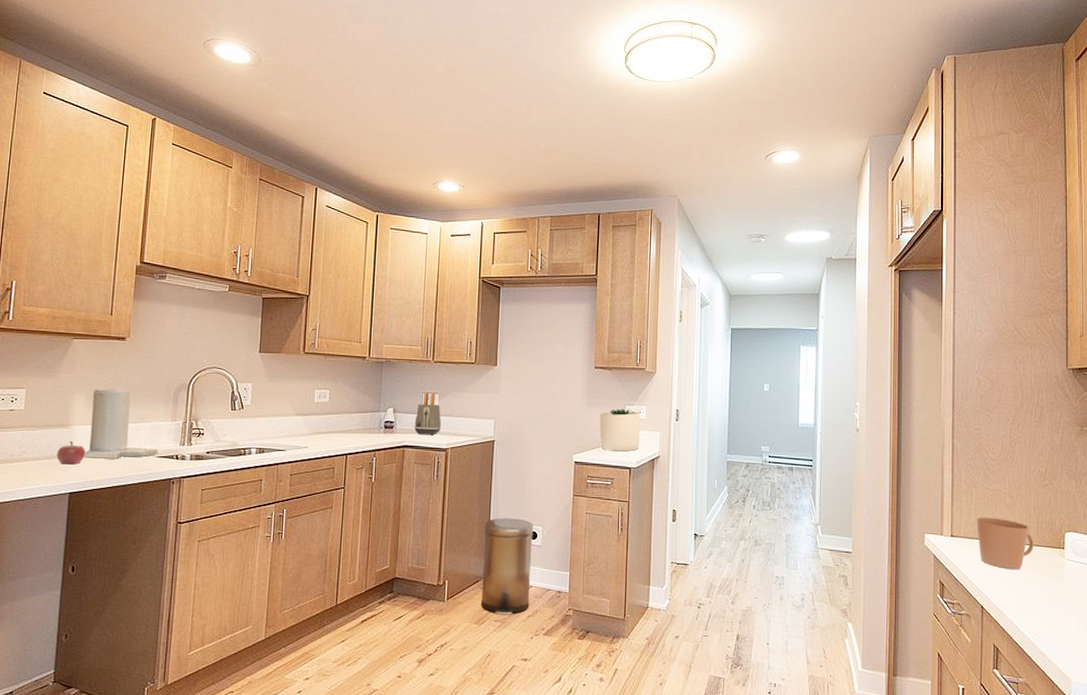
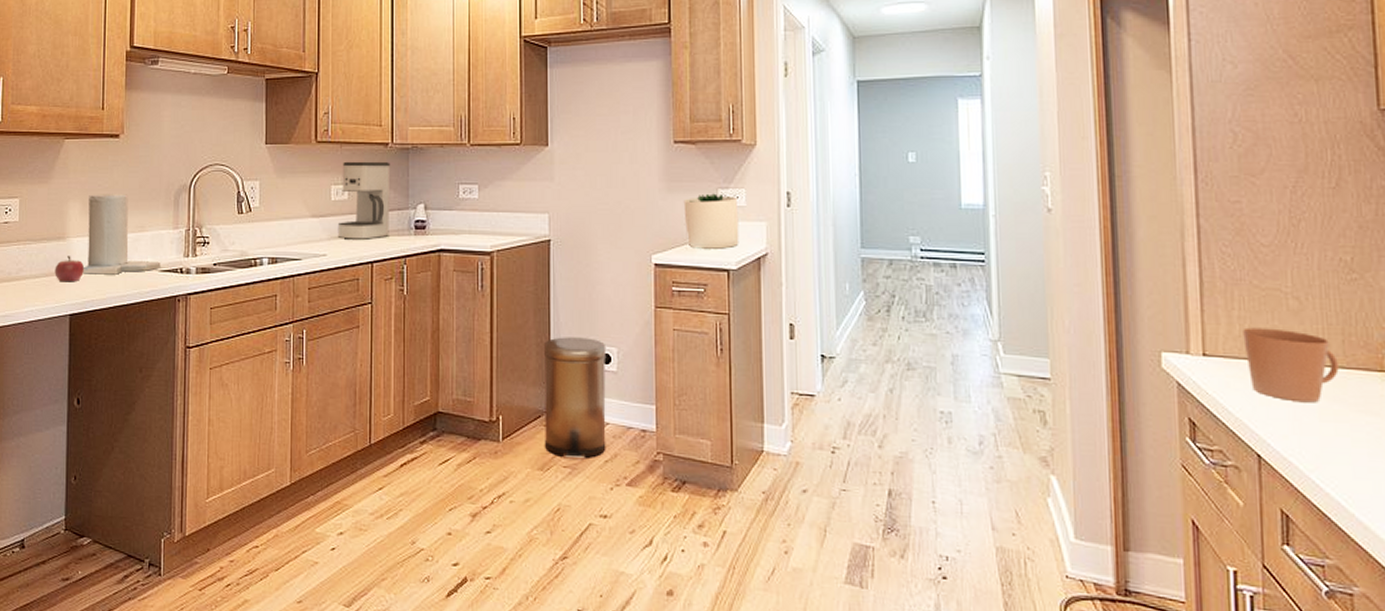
coffee maker: none [319,370,367,437] -> present [339,161,391,241]
toaster: present [414,392,442,437] -> none [451,183,484,237]

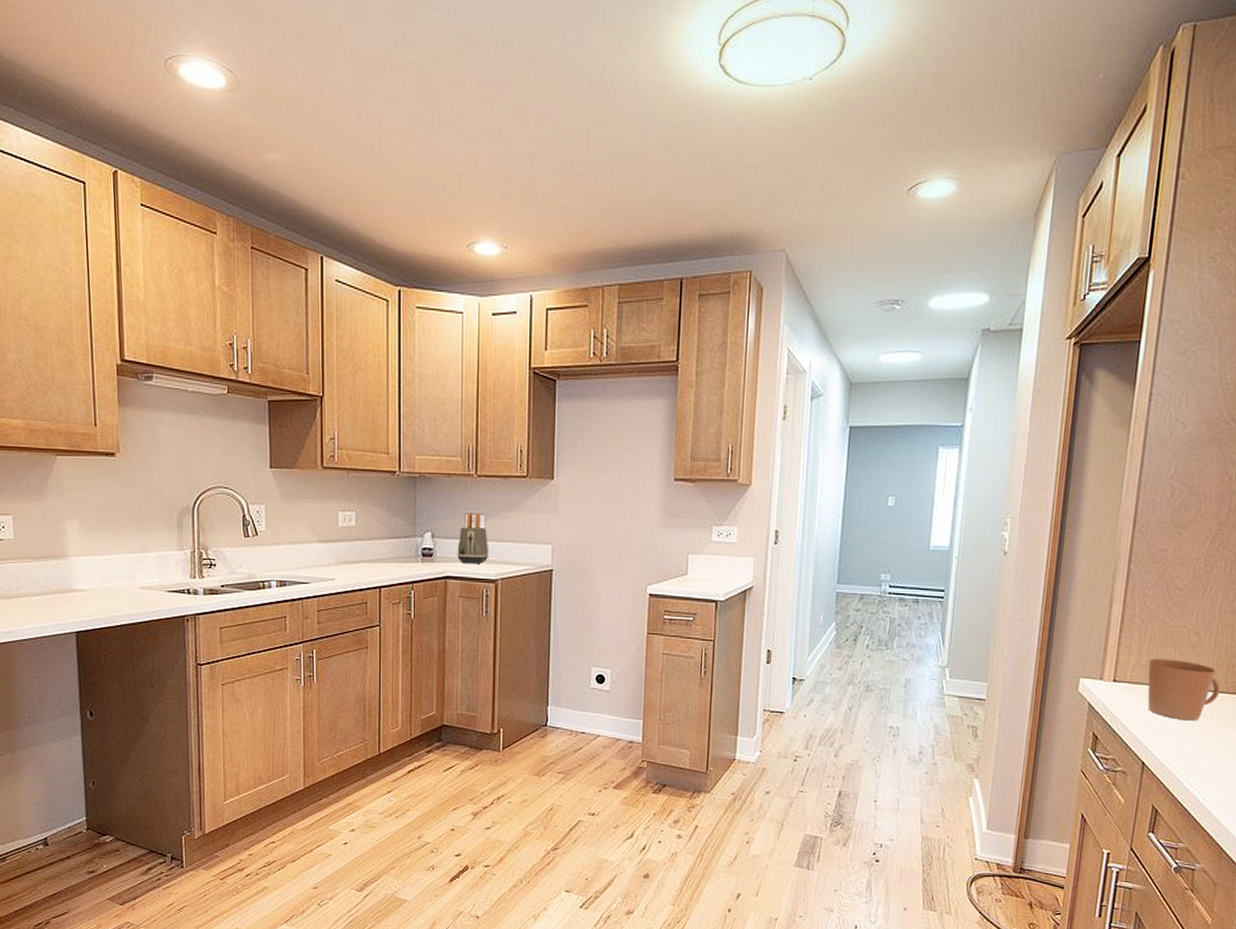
fruit: present [55,256,84,282] -> none [56,575,87,601]
paper towel: present [82,194,161,275] -> none [86,513,167,594]
coffee maker: present [339,161,391,241] -> none [347,488,398,567]
toaster: none [451,183,484,237] -> present [457,513,490,566]
pedal bin: present [543,337,607,460] -> none [542,659,601,766]
planter: present [683,193,740,249] -> none [679,529,730,582]

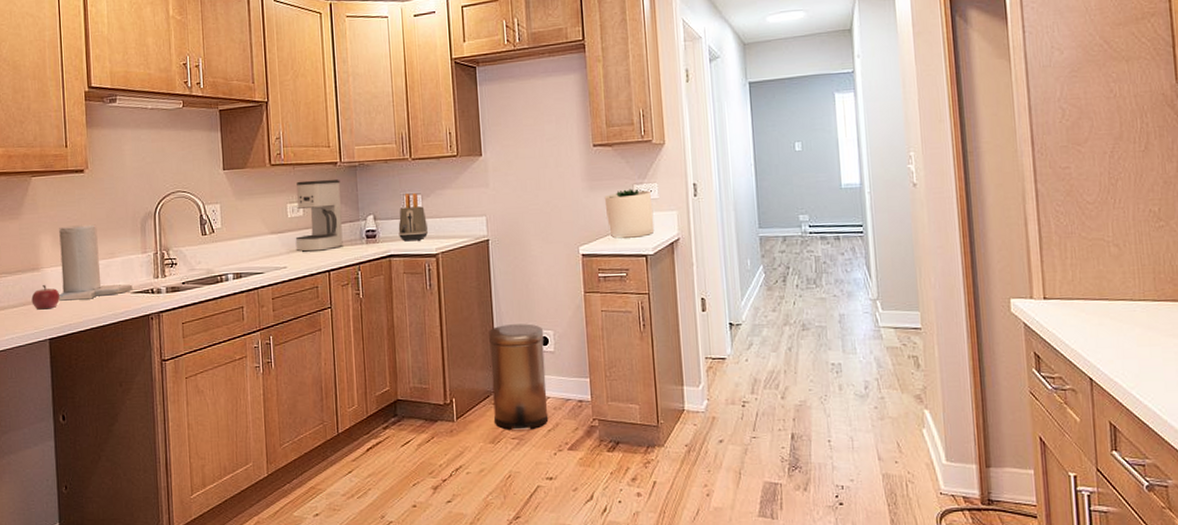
fruit: none [56,575,87,601] -> present [31,285,60,310]
paper towel: none [86,513,167,594] -> present [58,224,133,301]
coffee maker: none [347,488,398,567] -> present [296,179,343,253]
pedal bin: none [542,659,601,766] -> present [488,323,549,431]
planter: none [679,529,730,582] -> present [604,188,655,239]
cup: present [1147,658,1220,721] -> none [1075,272,1152,332]

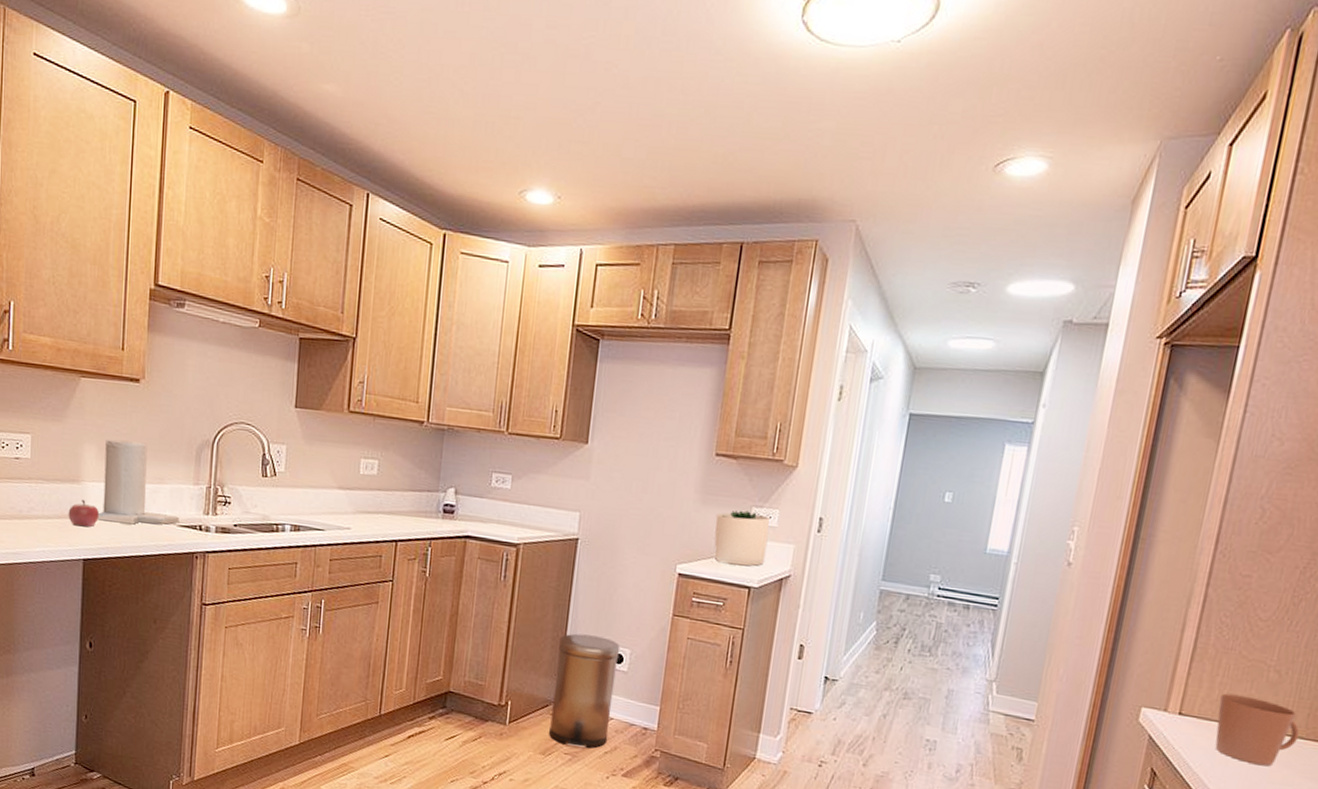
coffee maker: present [296,179,343,253] -> none [364,435,424,519]
toaster: present [398,193,429,242] -> none [479,471,514,528]
cup: none [1075,272,1152,332] -> present [1215,693,1300,766]

